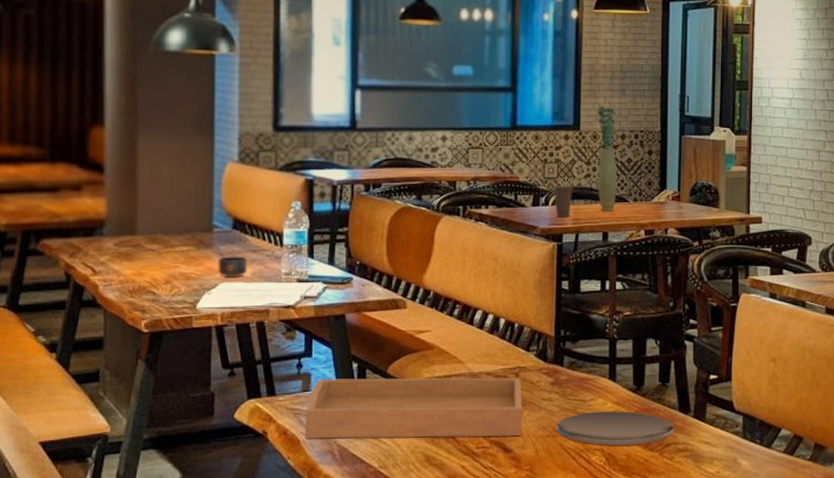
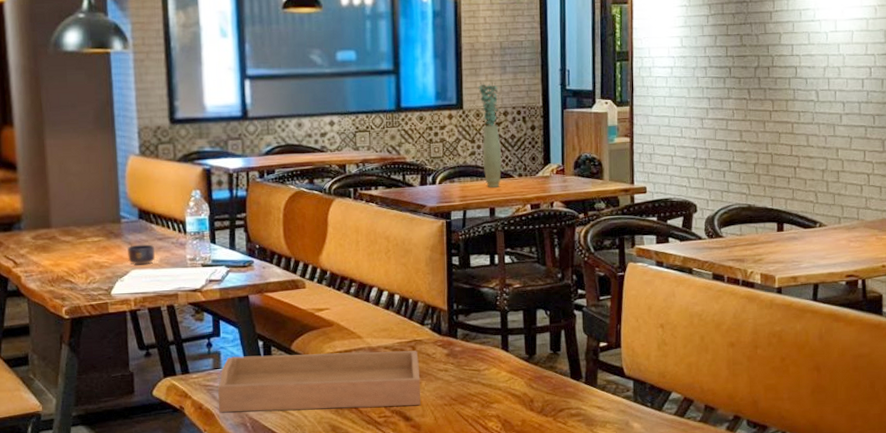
cup: present [552,187,574,218] -> none [438,165,460,196]
plate: present [554,411,674,447] -> none [451,379,567,414]

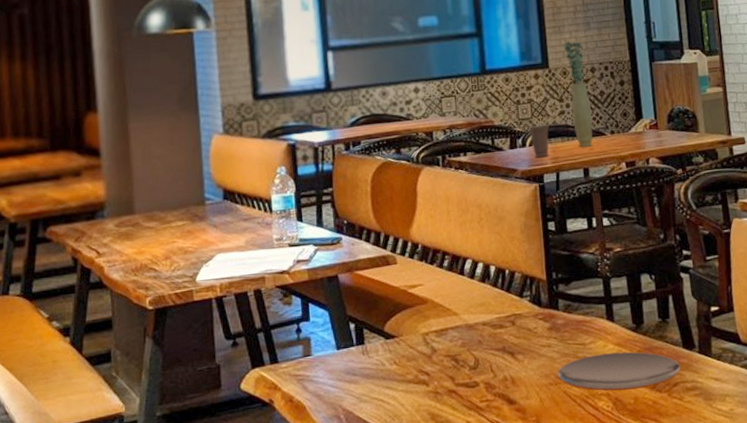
mug: present [127,244,155,265] -> none [212,226,240,249]
serving tray: present [218,350,421,413] -> none [309,325,524,404]
cup: none [438,165,460,196] -> present [527,125,550,158]
plate: none [451,379,567,414] -> present [557,351,681,391]

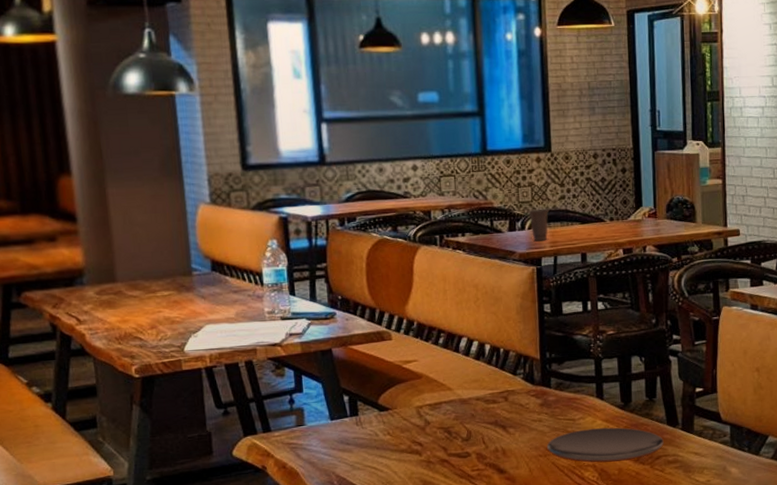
vase: present [563,38,593,148] -> none [566,122,593,234]

